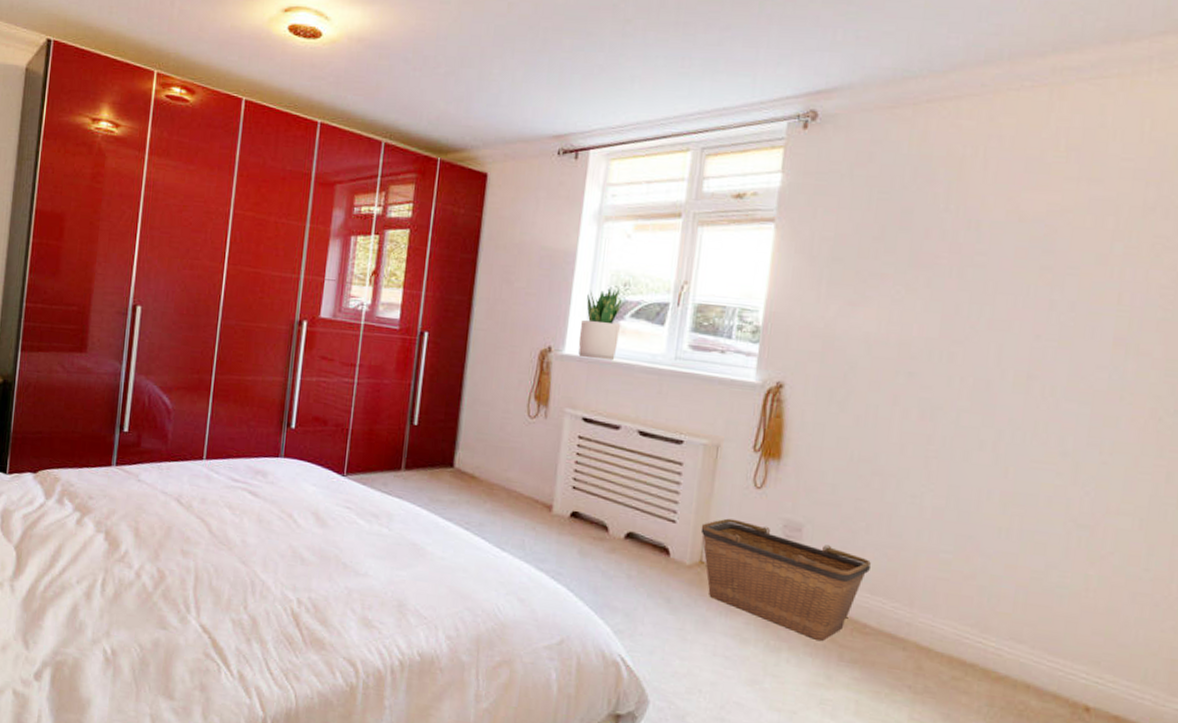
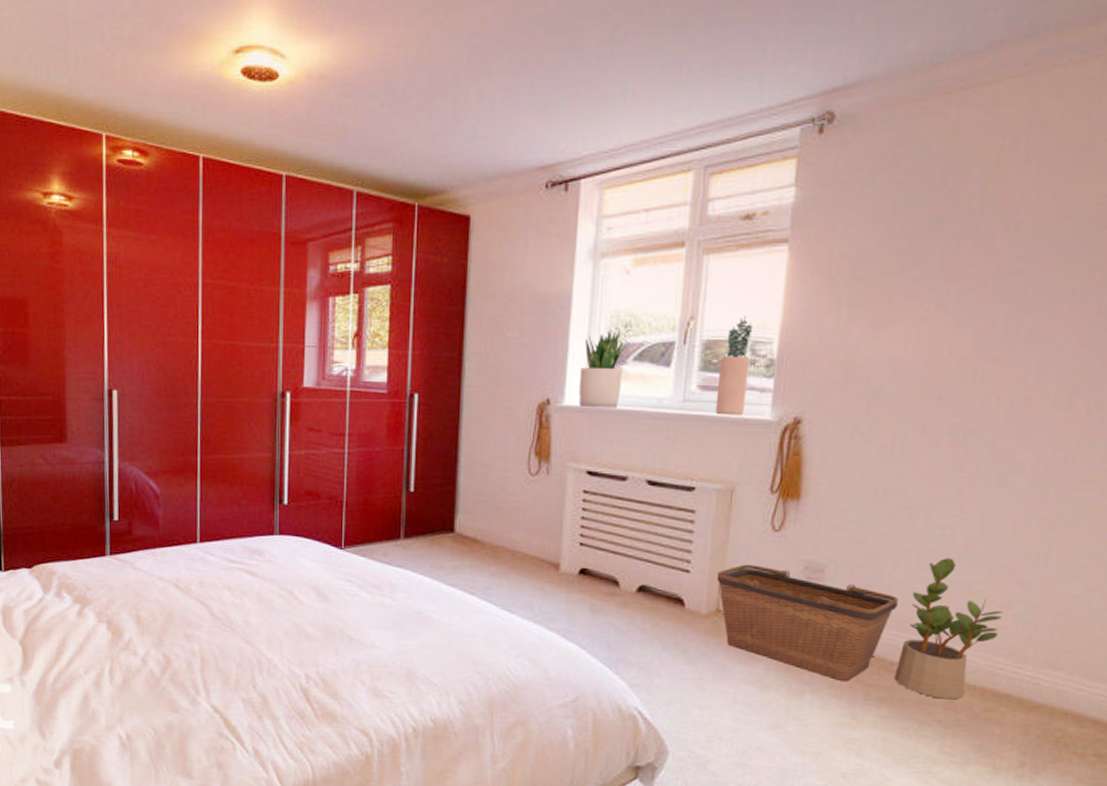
vase: none [704,284,741,377] -> present [715,316,753,416]
potted plant: none [866,526,968,666] -> present [894,558,1002,700]

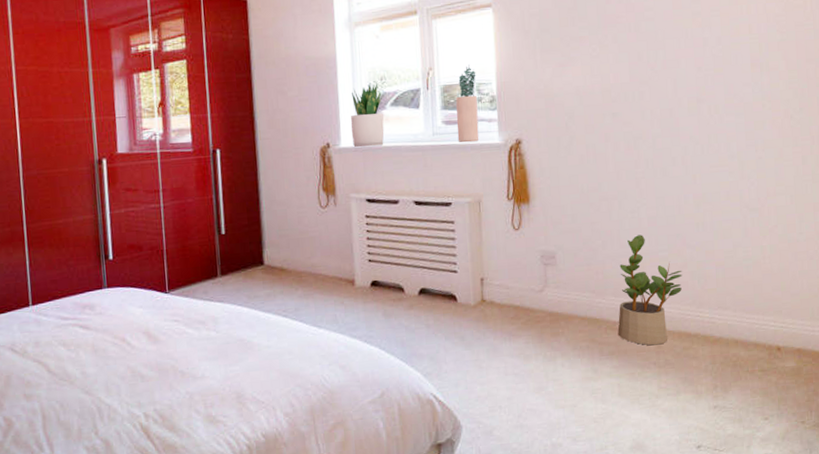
bicycle basket: present [716,564,898,681] -> none [478,259,611,343]

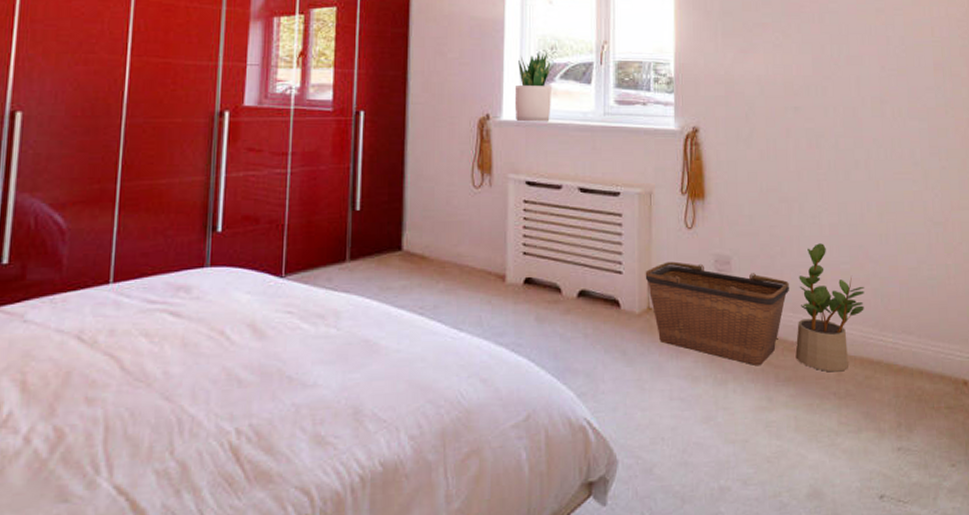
vase: present [456,64,479,143] -> none [630,41,654,126]
bicycle basket: none [478,259,611,343] -> present [645,261,789,365]

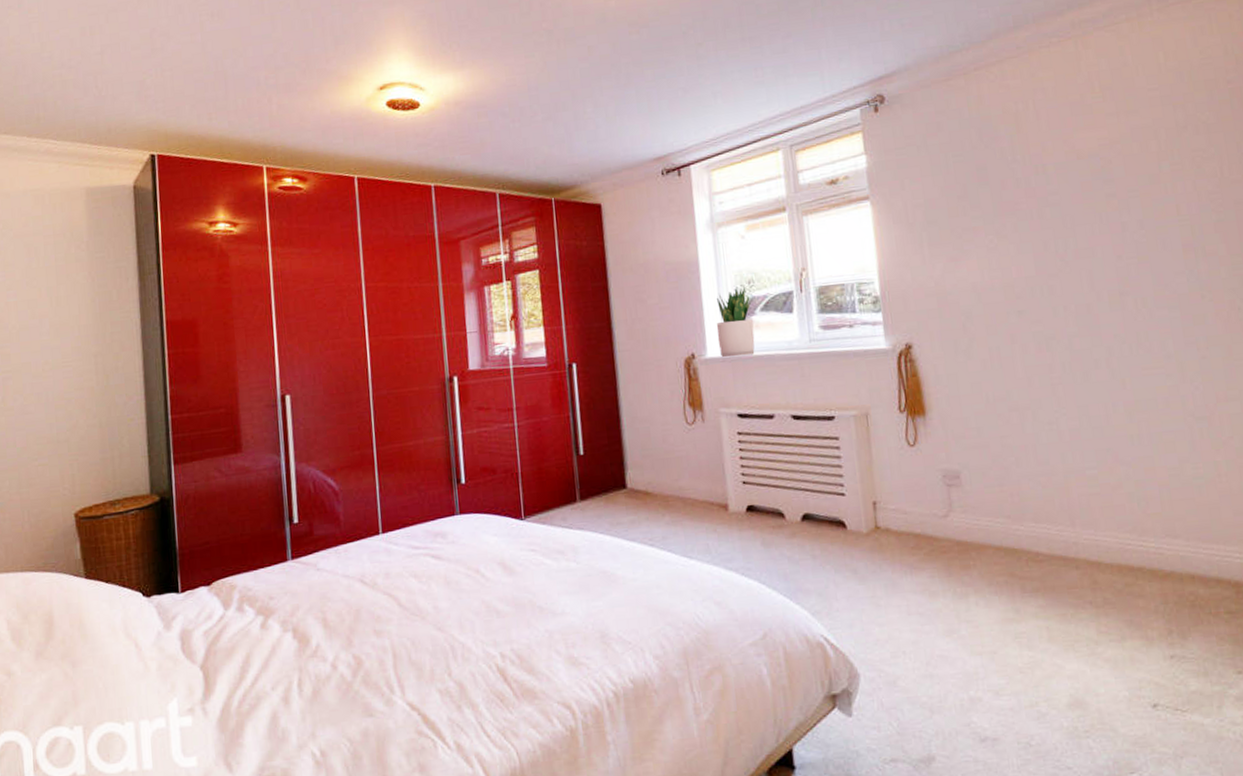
bicycle basket: present [645,261,789,365] -> none [869,480,1029,578]
potted plant: present [795,243,865,372] -> none [1038,450,1118,581]

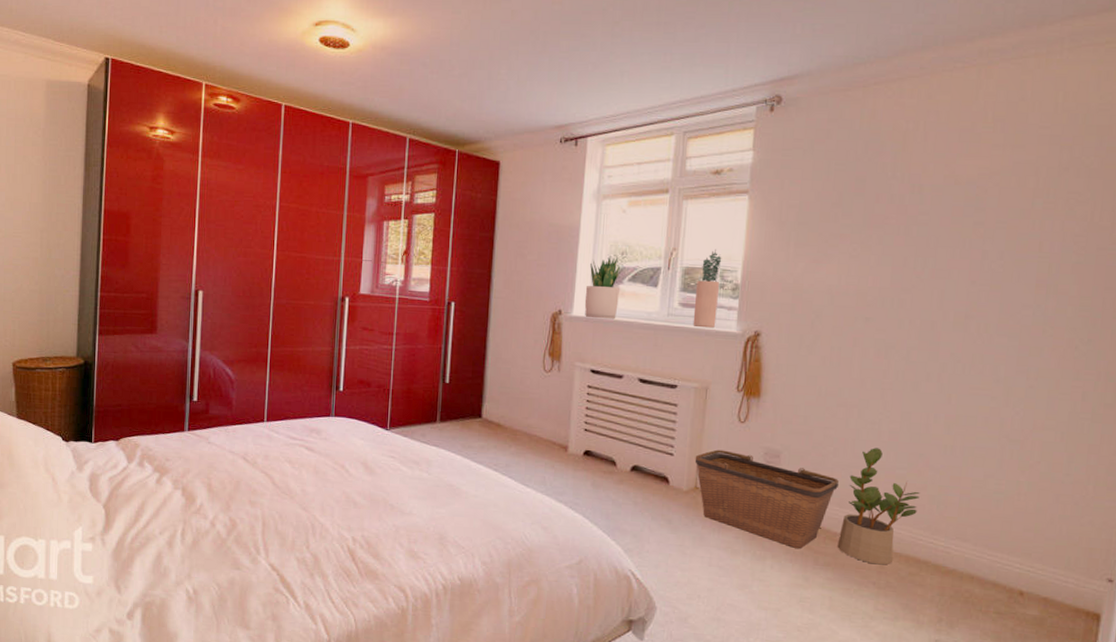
vase: none [834,262,863,350] -> present [693,249,722,328]
bicycle basket: none [869,480,1029,578] -> present [695,449,839,549]
potted plant: none [1038,450,1118,581] -> present [837,448,920,565]

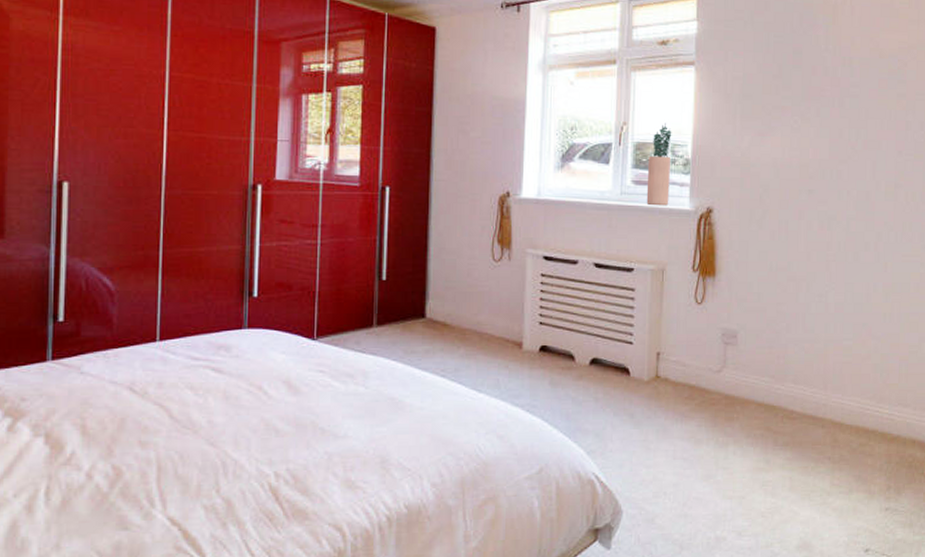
planter: present [584,256,620,319] -> none [534,131,571,200]
bicycle basket: present [695,449,839,549] -> none [654,334,792,431]
potted plant: present [837,448,920,565] -> none [794,320,865,439]

